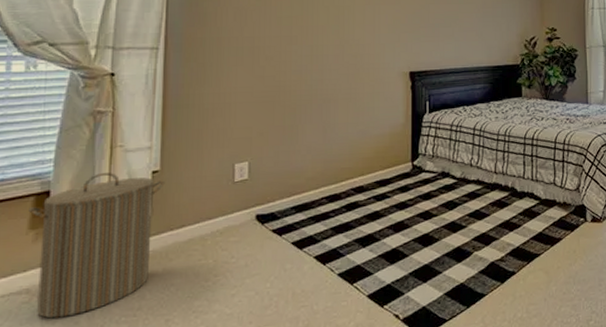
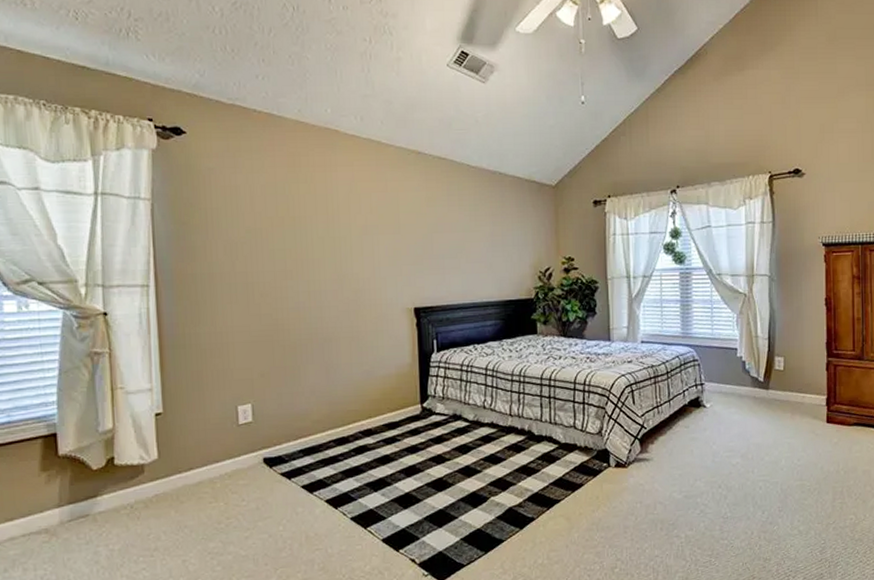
laundry hamper: present [28,173,165,319] -> none [38,415,169,558]

